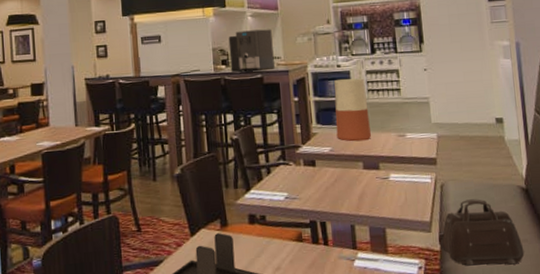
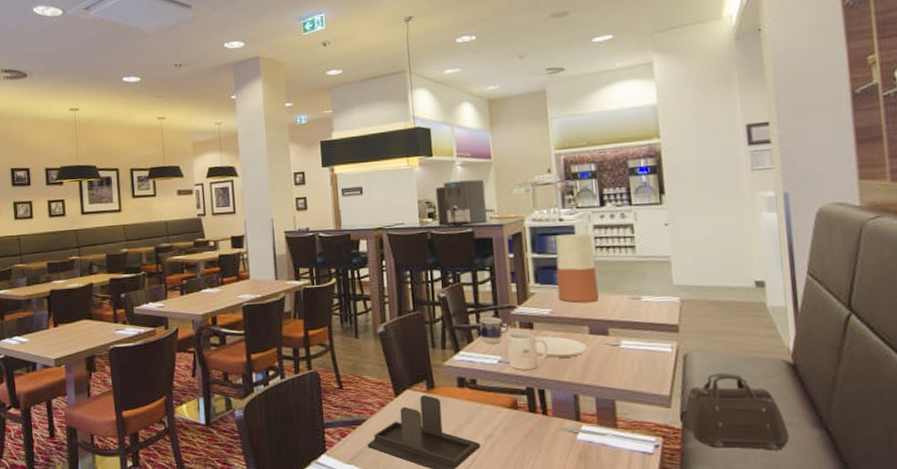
cup: none [267,156,295,182] -> present [479,317,510,344]
mug: none [292,169,329,205] -> present [507,332,549,370]
plate: none [317,172,363,192] -> present [534,336,589,358]

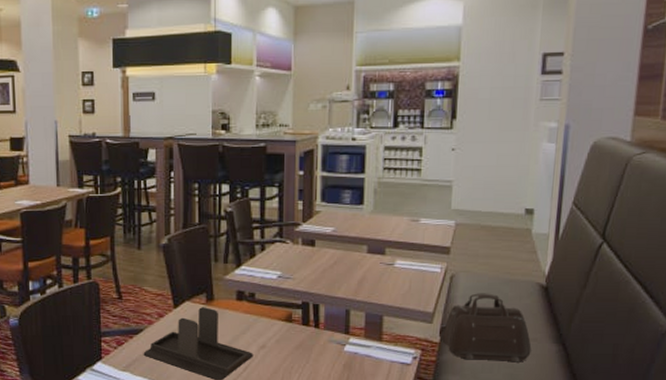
coffee machine: present [435,179,487,227] -> none [231,92,281,140]
cup: present [479,317,510,344] -> none [263,233,292,260]
mug: present [507,332,549,370] -> none [288,249,327,285]
plate: present [534,336,589,358] -> none [315,254,365,275]
vase: present [555,233,599,304] -> none [342,153,382,223]

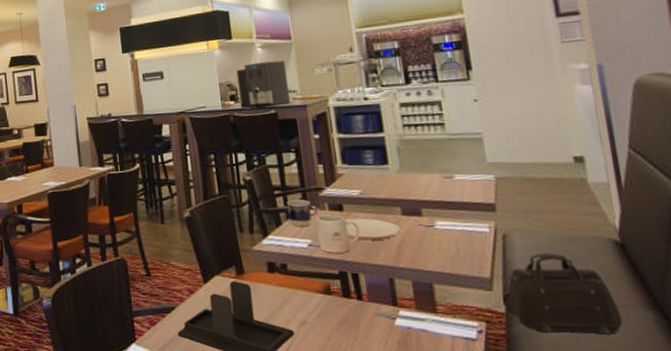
coffee machine: none [231,92,281,140] -> present [236,60,290,109]
cup: none [263,233,292,260] -> present [286,199,319,227]
mug: none [288,249,327,285] -> present [316,214,360,253]
plate: none [315,254,365,275] -> present [345,218,402,241]

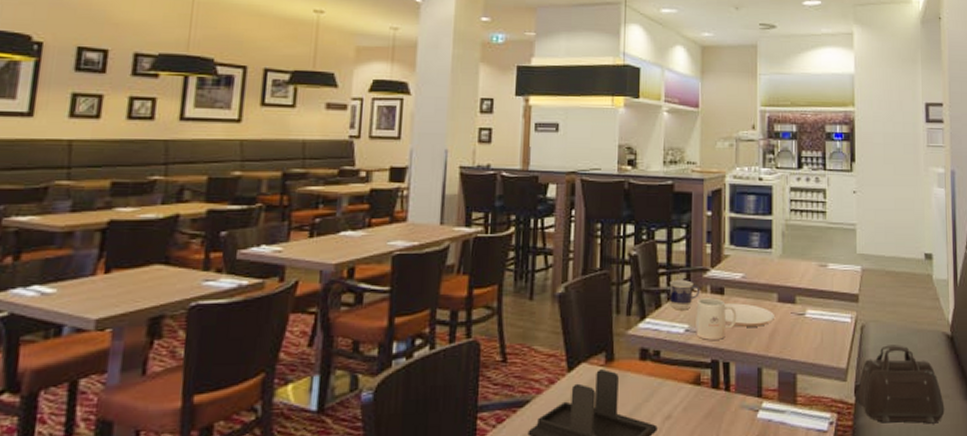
coffee machine: present [236,60,290,109] -> none [637,127,689,177]

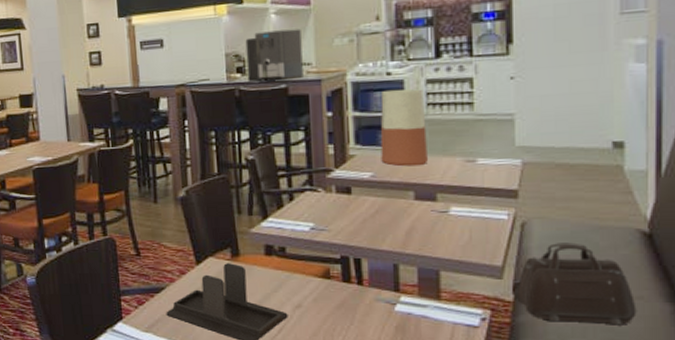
coffee machine: none [637,127,689,177] -> present [245,28,303,83]
cup: present [669,280,701,310] -> none [290,181,325,210]
mug: present [696,298,737,340] -> none [321,197,367,237]
plate: present [724,303,776,327] -> none [352,202,413,225]
vase: none [751,194,789,269] -> present [380,89,428,167]

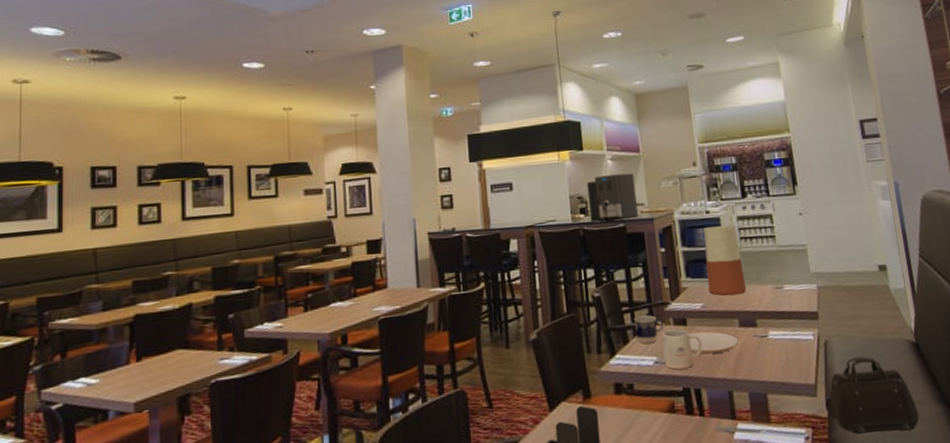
cup: none [290,181,325,210] -> present [633,315,664,345]
mug: none [321,197,367,237] -> present [662,329,703,370]
plate: none [352,202,413,225] -> present [688,331,739,355]

